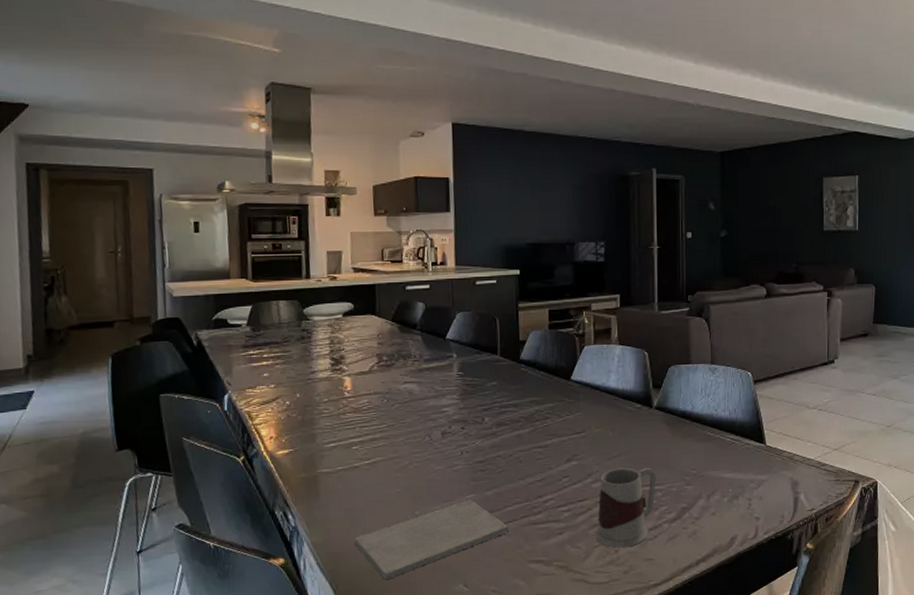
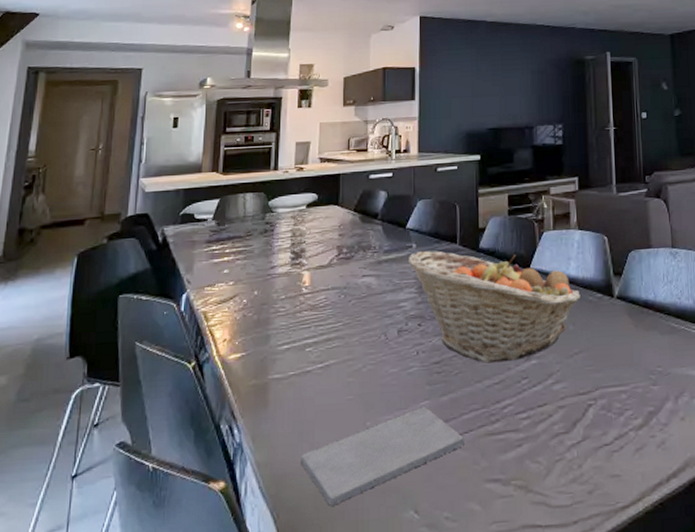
fruit basket: none [450,361,620,463] -> present [409,251,580,363]
mug: present [595,468,656,548] -> none [557,366,620,462]

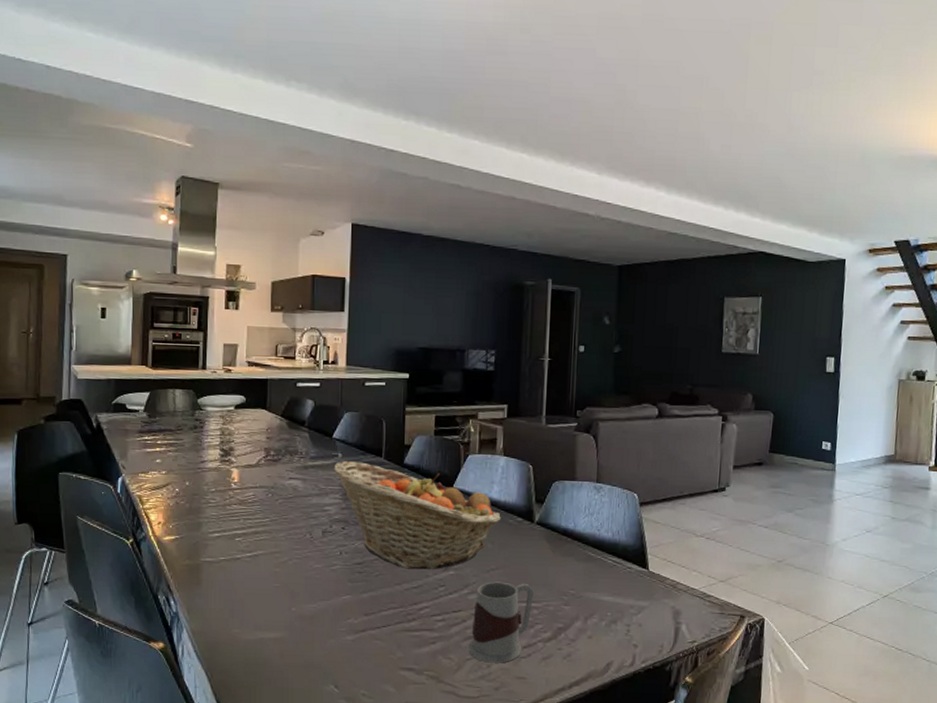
notepad: present [300,407,466,506] -> none [231,600,383,673]
mug: none [557,366,620,462] -> present [468,581,533,663]

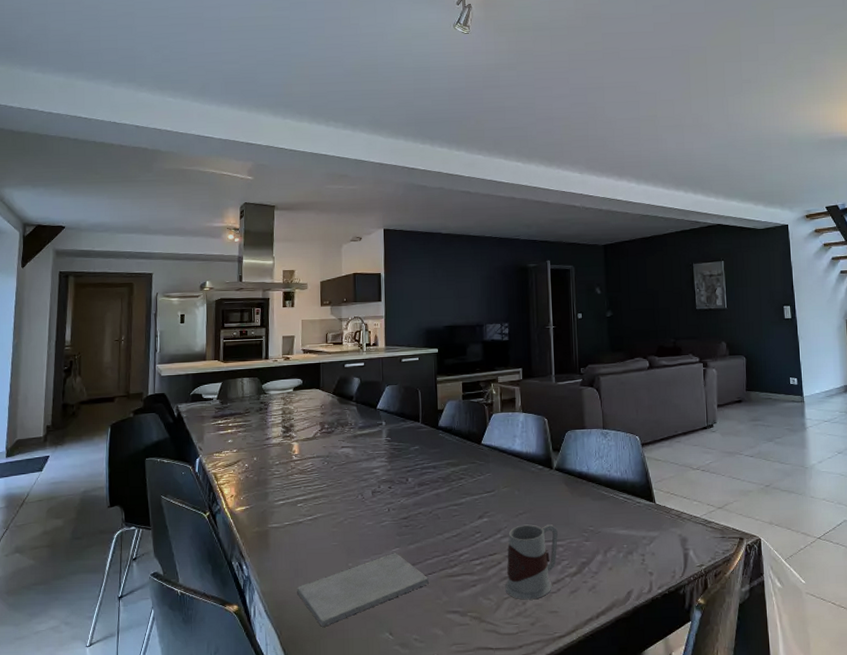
notepad: none [231,600,383,673] -> present [297,553,430,627]
fruit basket: present [334,461,501,570] -> none [379,428,524,520]

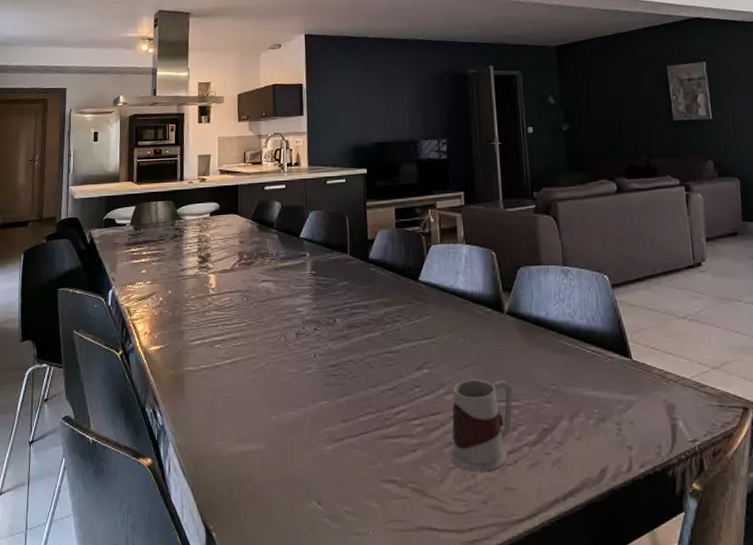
notepad: present [297,553,430,627] -> none [214,406,362,490]

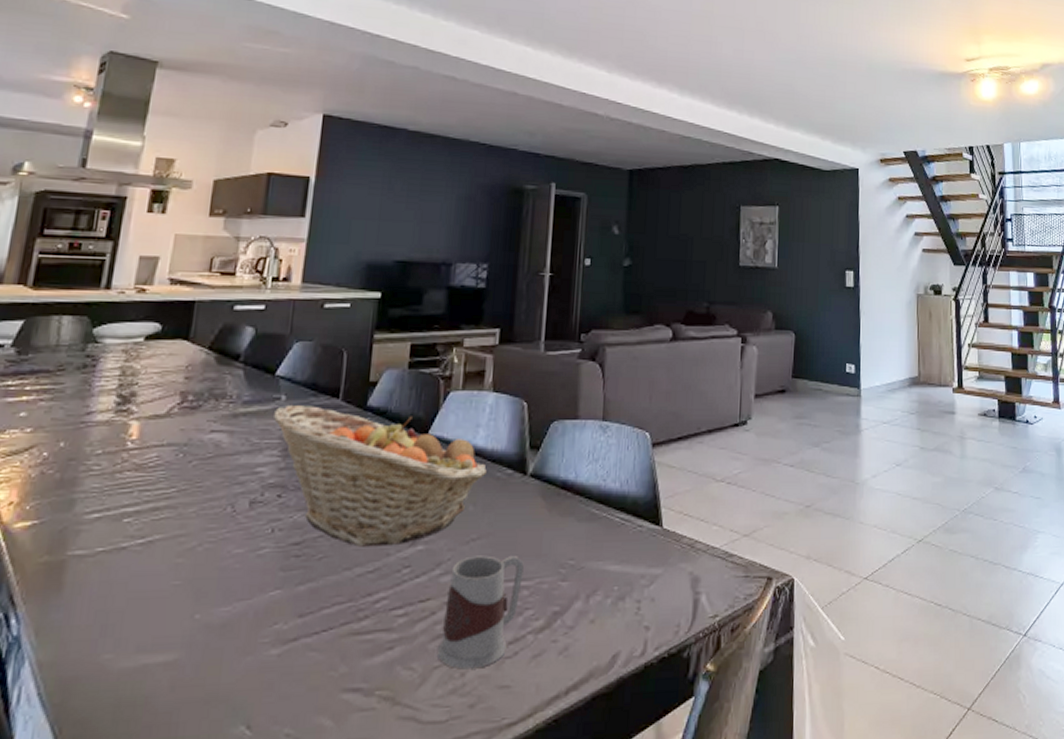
fruit basket: none [303,260,470,370] -> present [274,405,487,547]

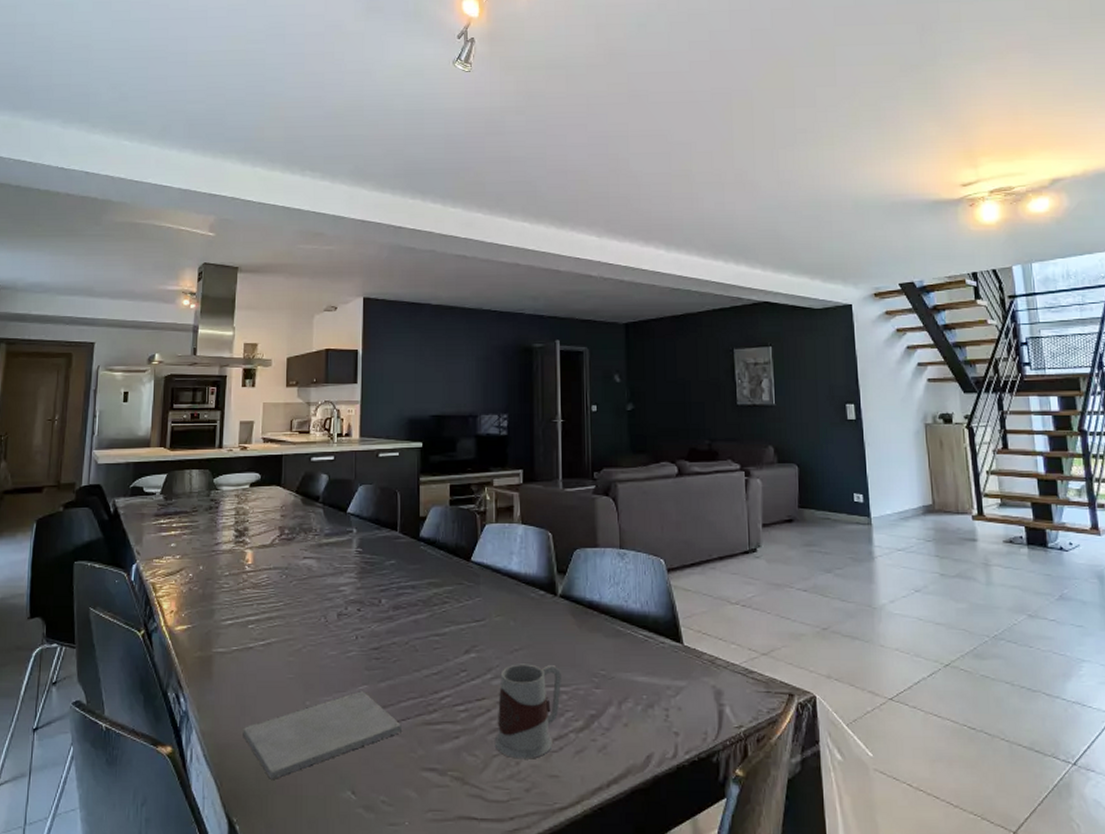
notepad: none [99,598,322,719] -> present [243,691,403,779]
fruit basket: present [274,405,487,547] -> none [349,537,522,653]

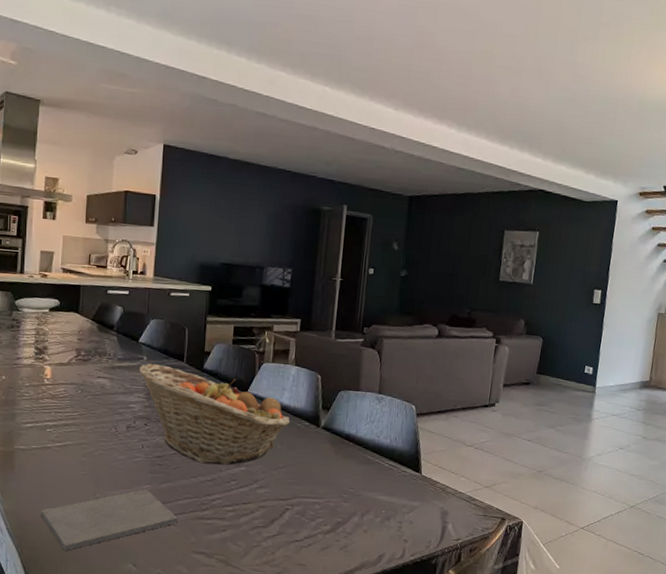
fruit basket: none [349,537,522,653] -> present [139,364,290,465]
mug: present [494,664,561,759] -> none [255,478,316,551]

